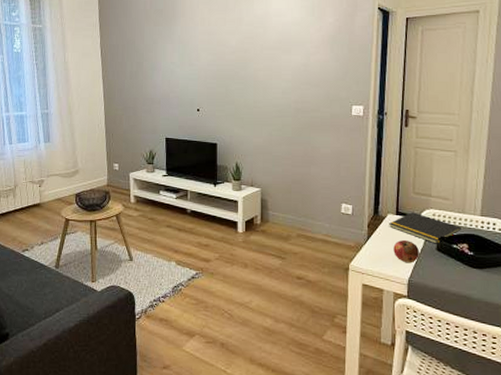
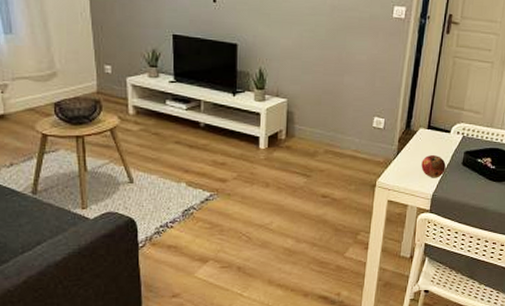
notepad: present [389,212,461,244] -> none [419,126,488,159]

